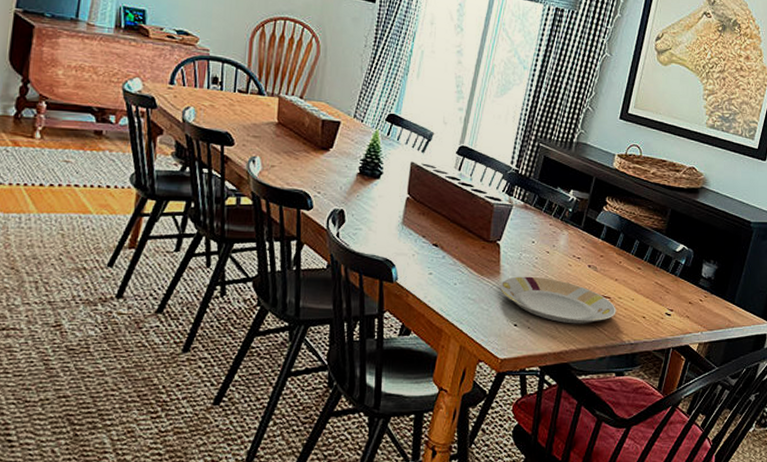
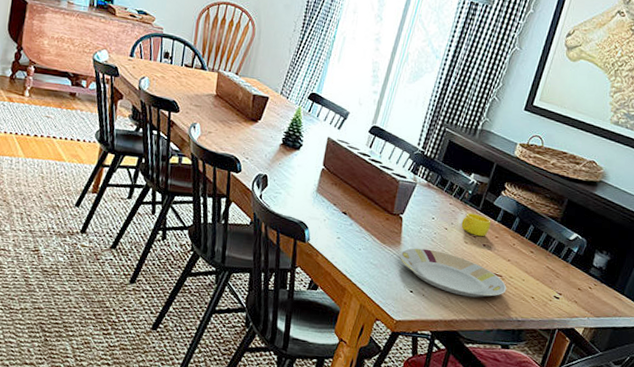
cup: none [564,233,595,257] -> present [461,213,491,237]

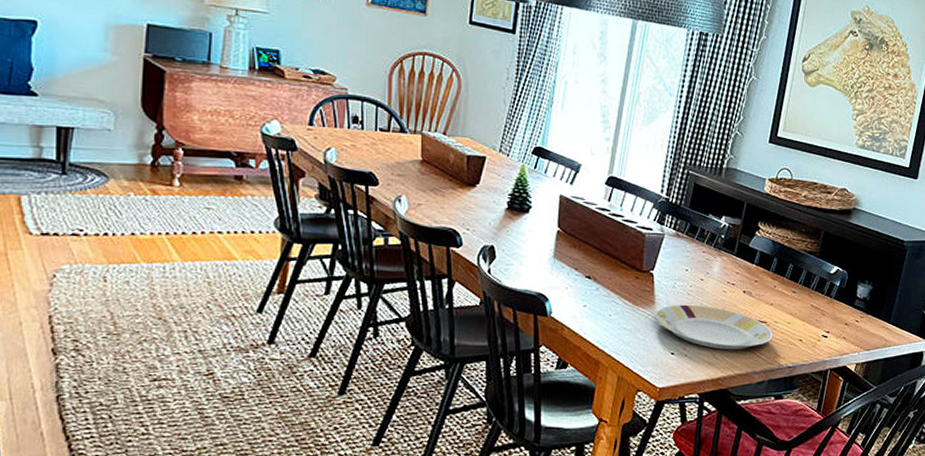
cup: present [461,213,491,237] -> none [717,259,749,283]

